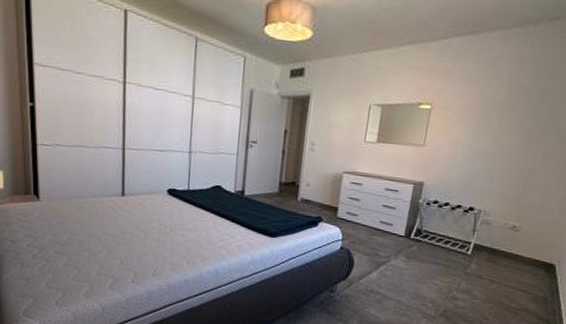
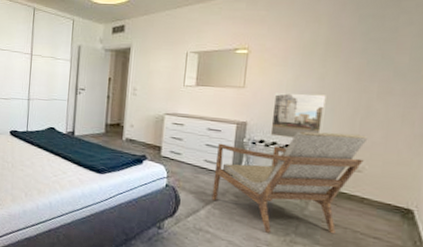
armchair: none [384,191,529,291] -> present [211,131,368,235]
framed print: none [444,152,498,199] -> present [270,93,326,138]

